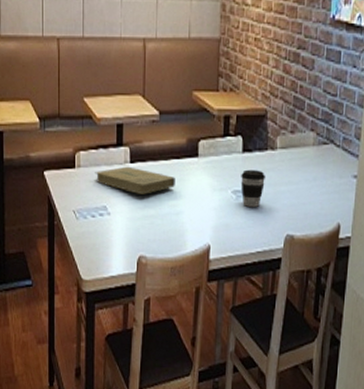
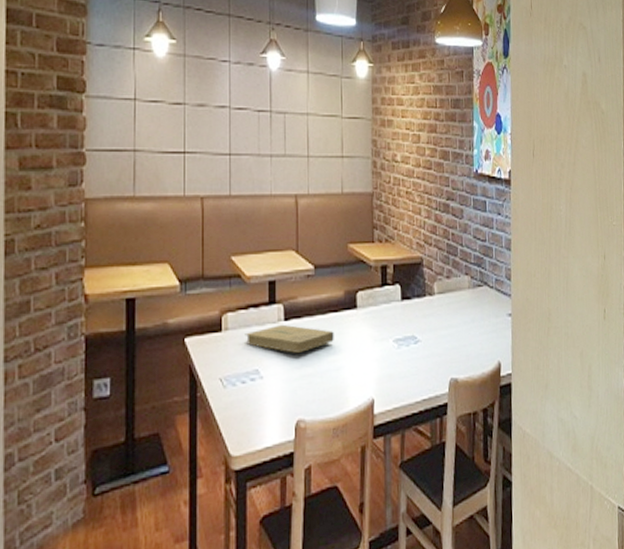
coffee cup: present [240,169,265,208] -> none [401,316,426,355]

